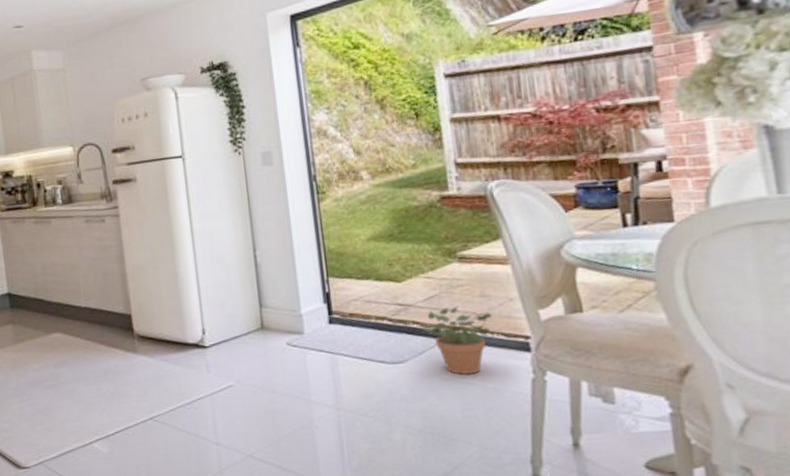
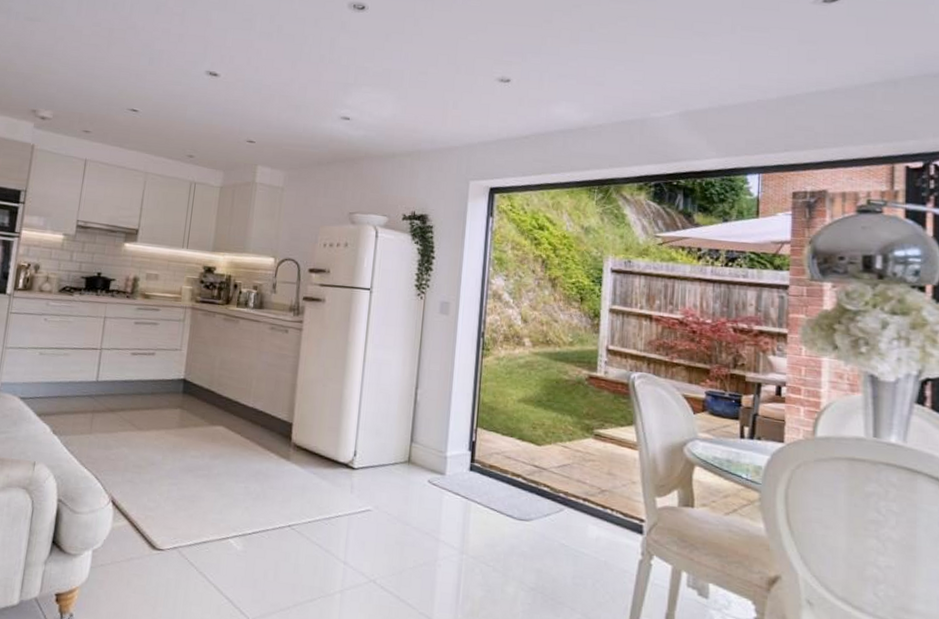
potted plant: present [423,306,502,375] -> none [552,477,621,545]

